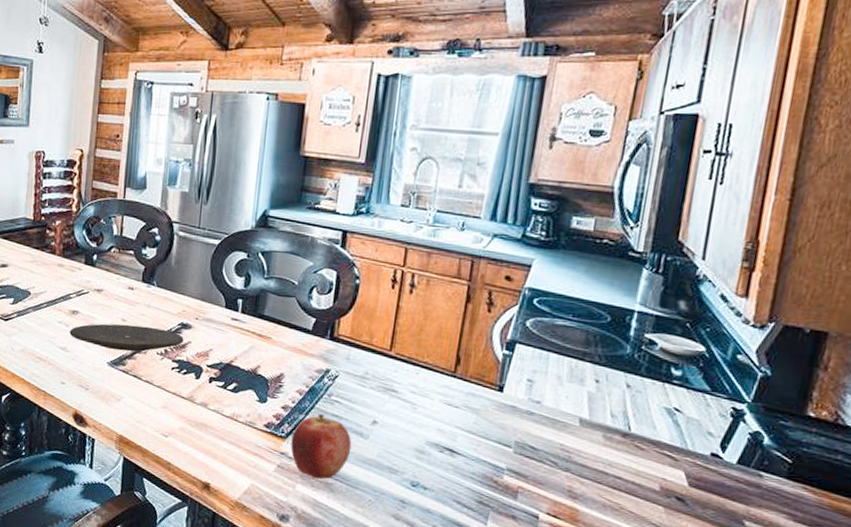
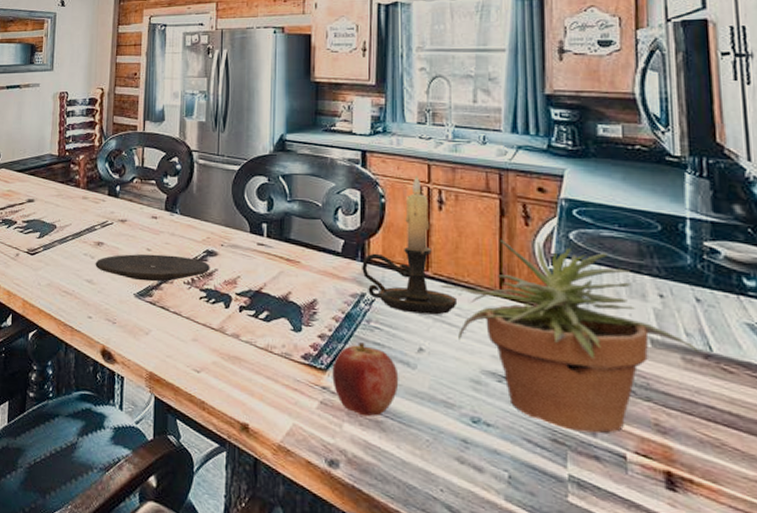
candle holder: none [329,258,415,392] -> present [362,175,458,315]
potted plant: none [399,324,620,498] -> present [439,239,700,434]

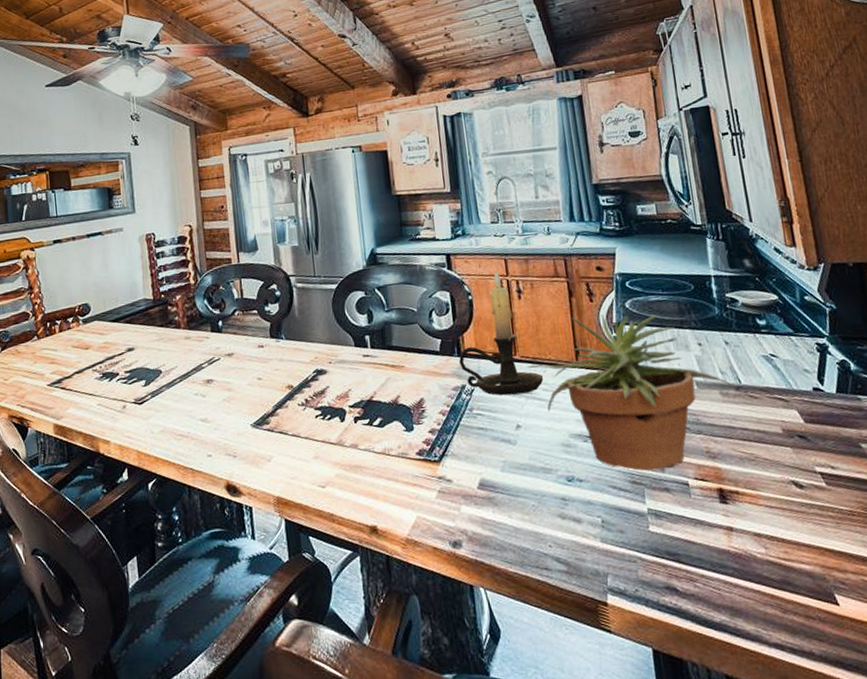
plate: present [95,254,210,282] -> none [207,379,322,411]
apple: present [332,342,399,417] -> none [445,430,504,496]

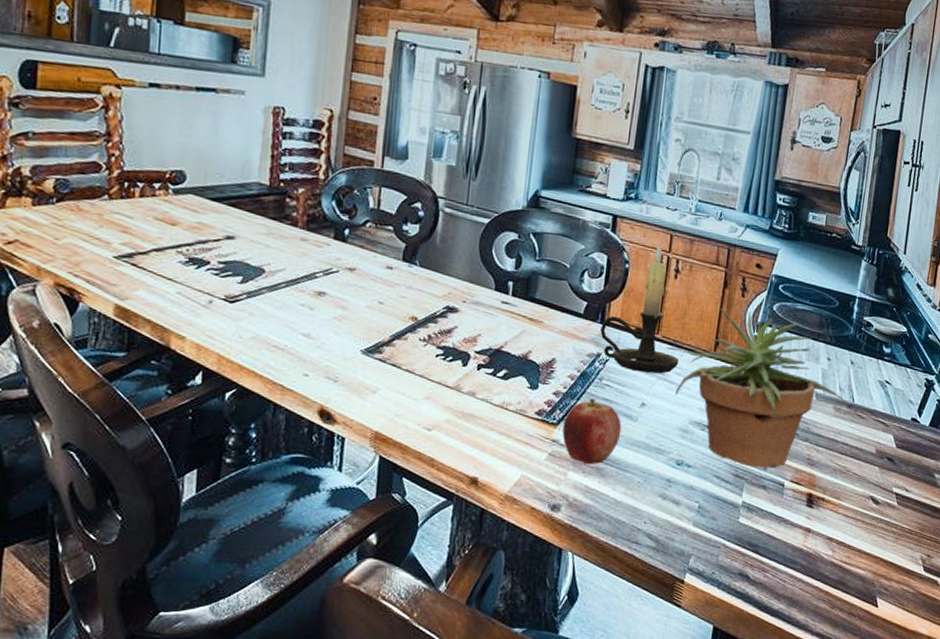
apple: none [445,430,504,496] -> present [562,399,622,465]

